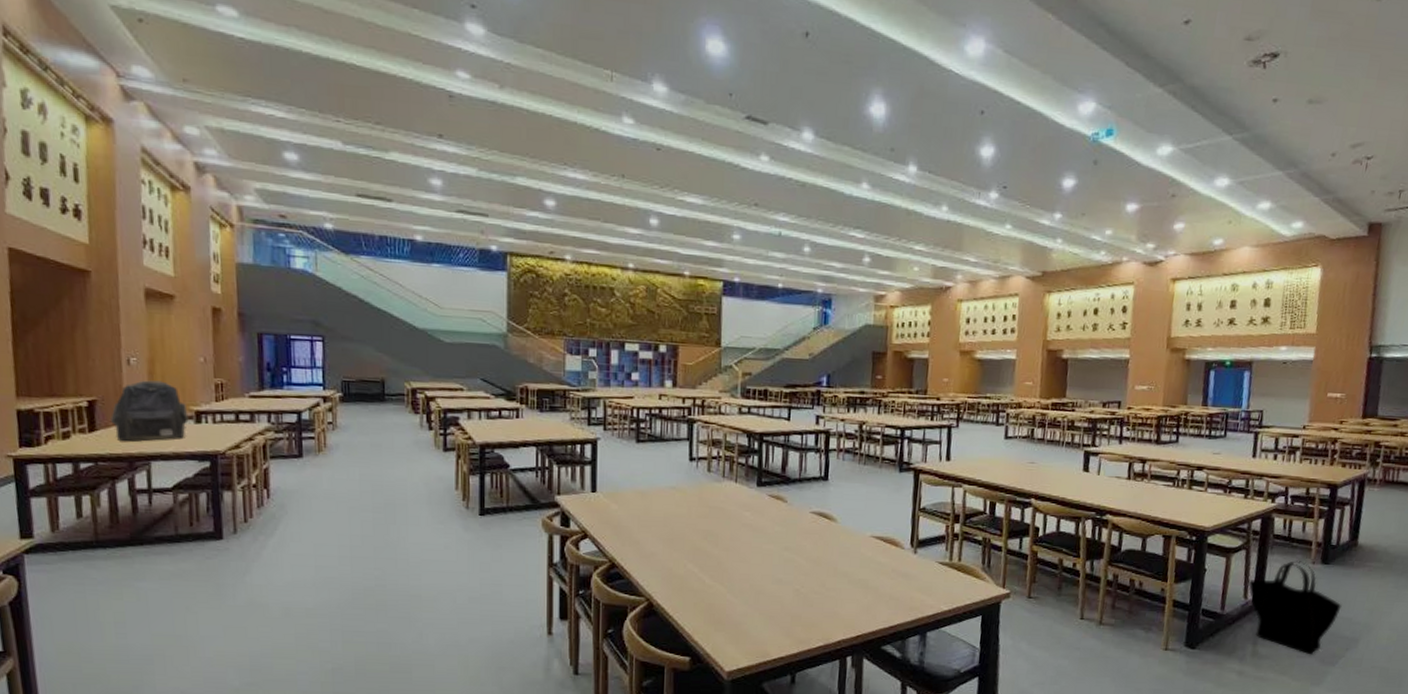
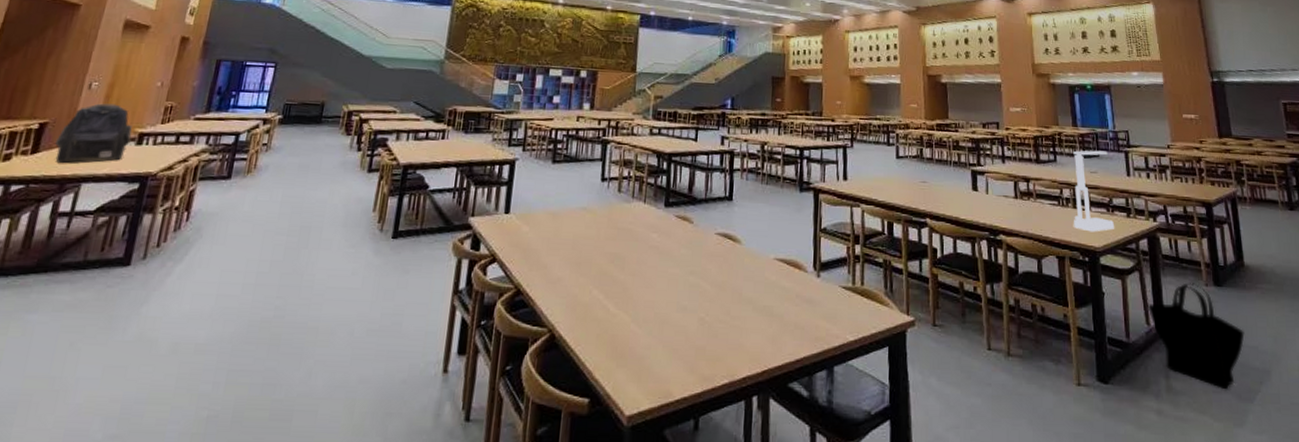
desk lamp: none [1186,431,1236,513] -> present [1073,150,1114,232]

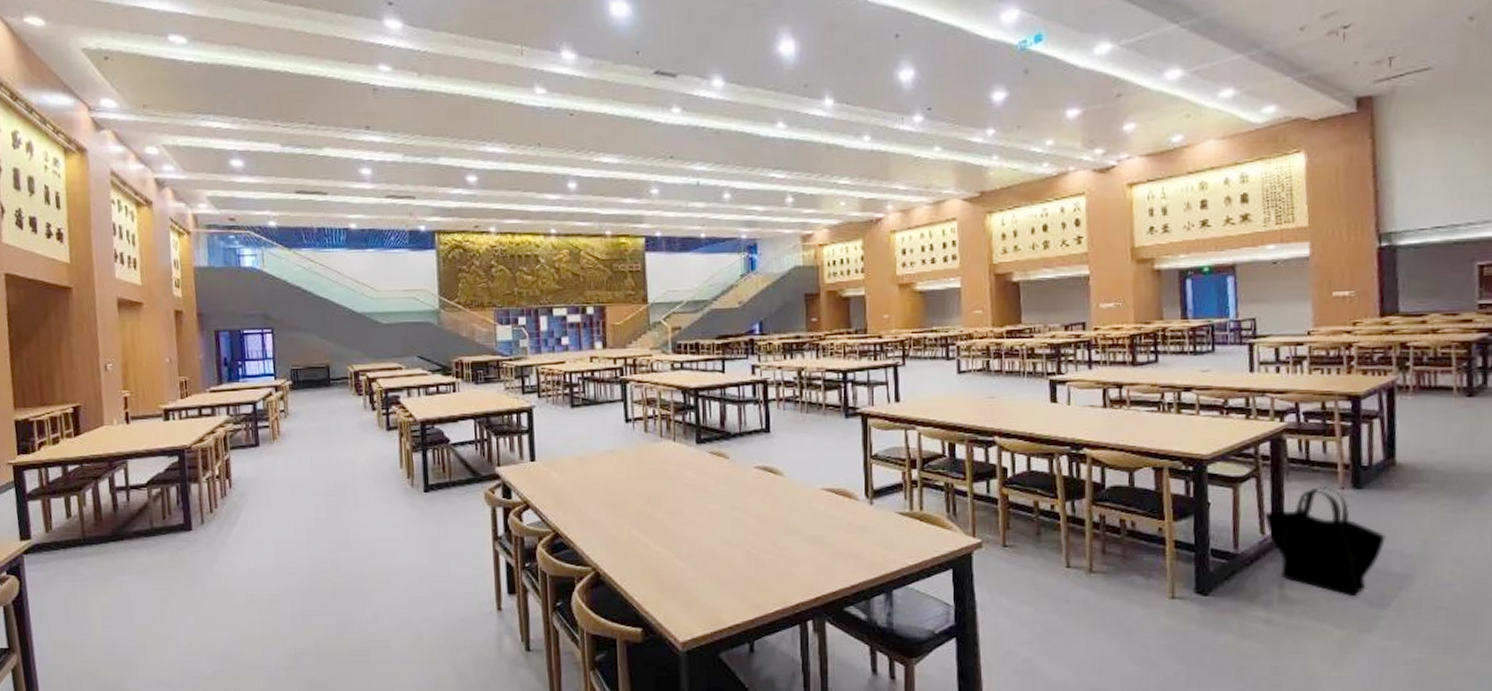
backpack: present [55,103,132,163] -> none [92,383,159,442]
desk lamp: present [1073,150,1114,232] -> none [1176,345,1228,439]

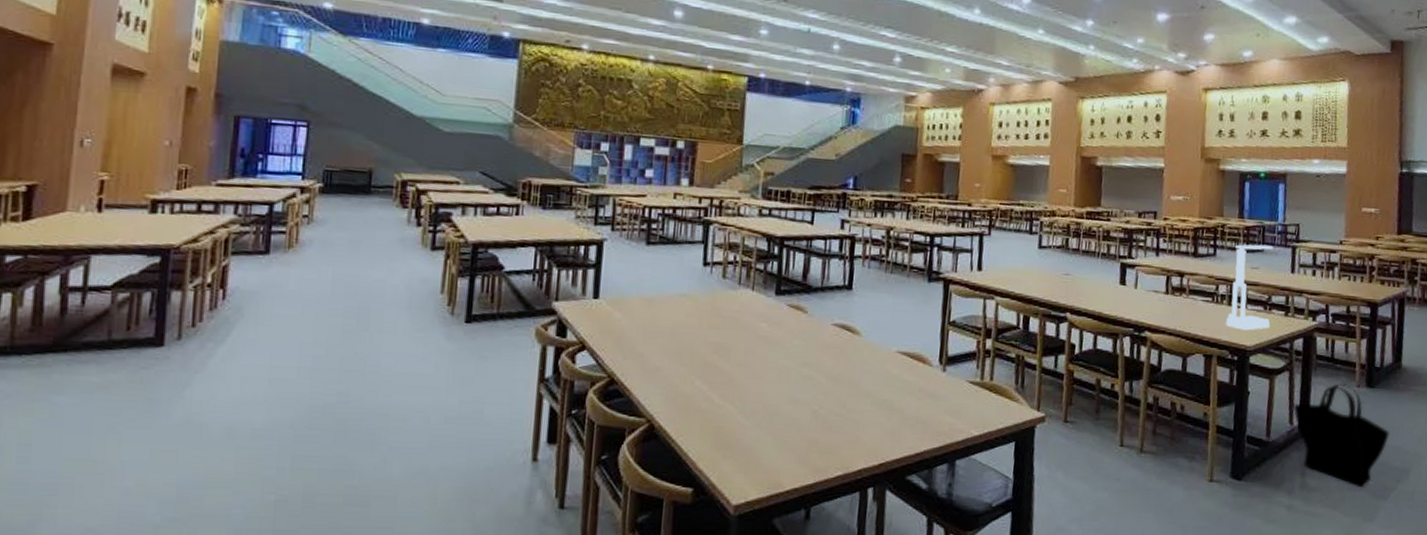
desk lamp: none [1176,345,1228,439] -> present [1226,244,1274,331]

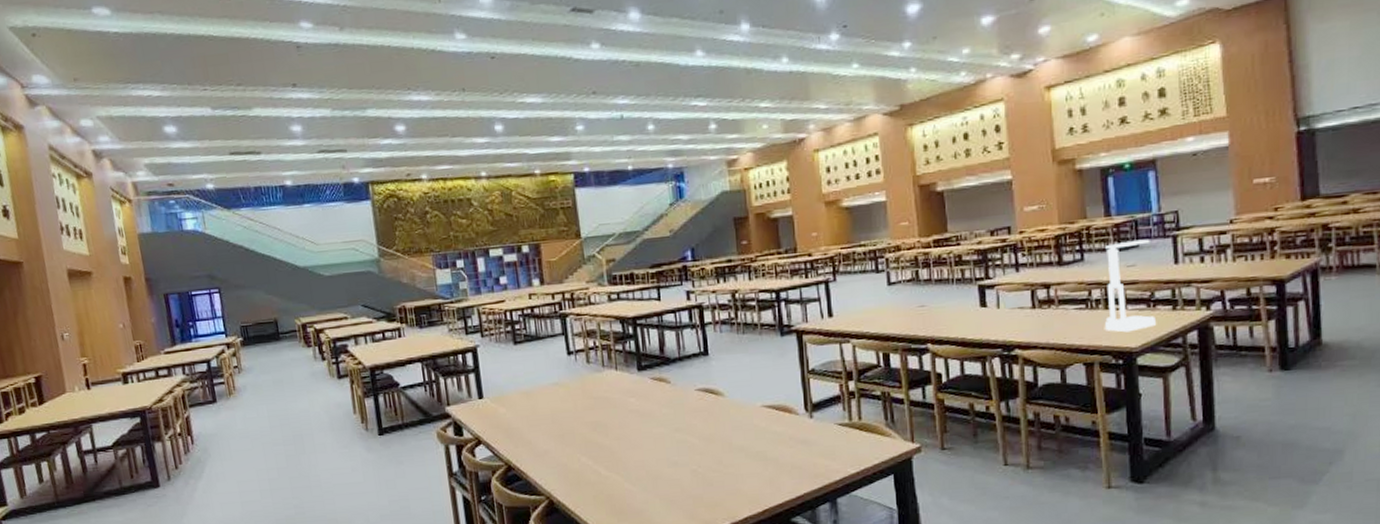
tote bag: present [1292,383,1390,488] -> none [1194,370,1315,475]

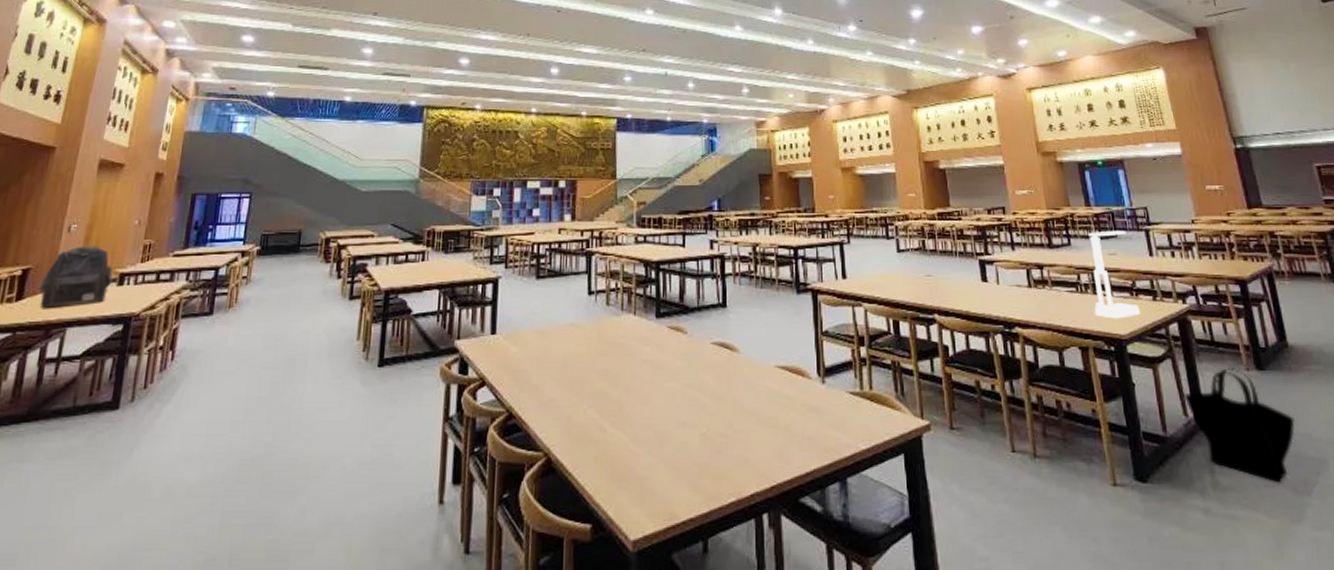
backpack: none [55,350,118,409] -> present [39,246,113,308]
tote bag: none [1194,370,1315,475] -> present [1183,368,1295,483]

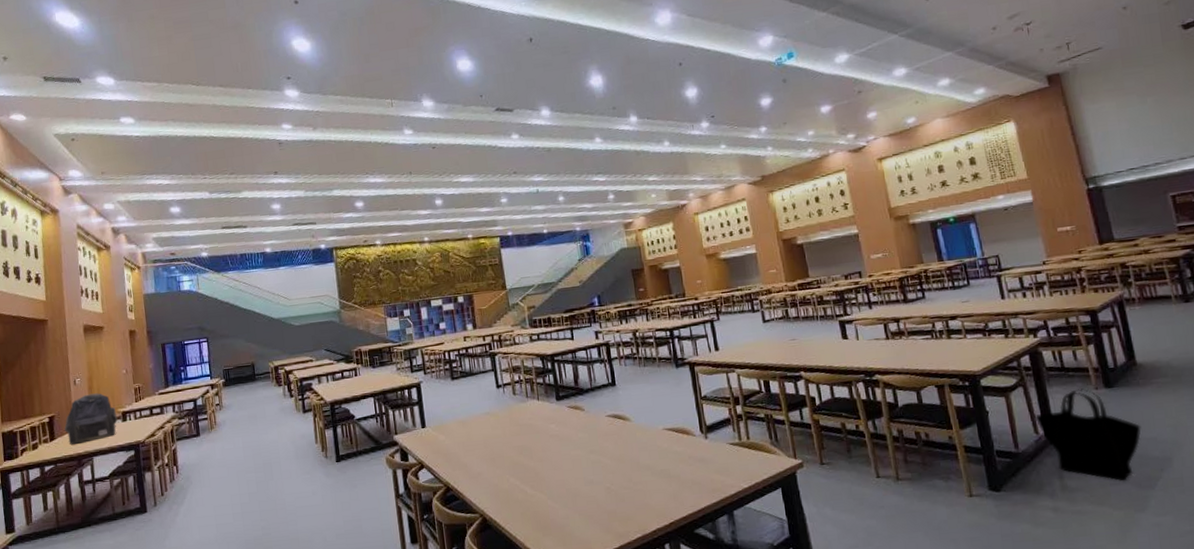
desk lamp: present [1088,230,1140,319] -> none [942,279,992,358]

